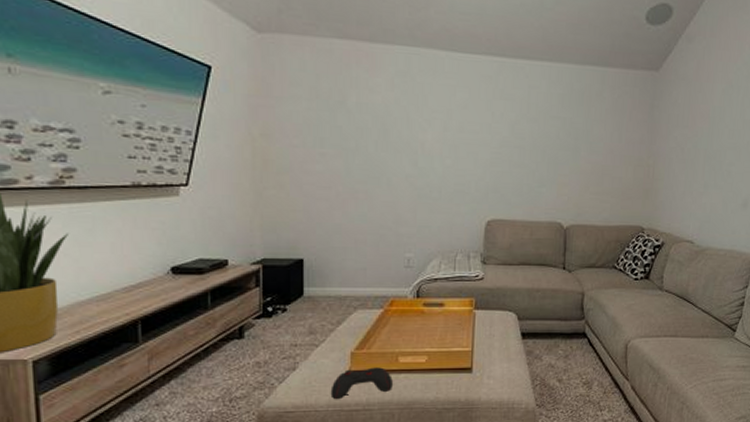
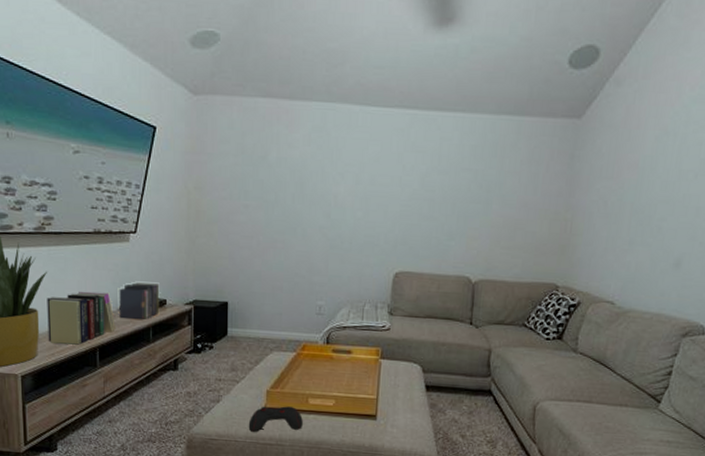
books: none [68,254,163,318] -> present [47,291,116,345]
books: none [167,242,220,285] -> present [119,282,160,320]

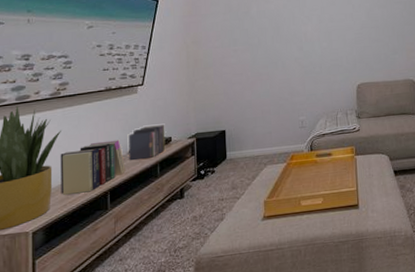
game controller: present [248,406,303,433] -> none [250,211,298,243]

